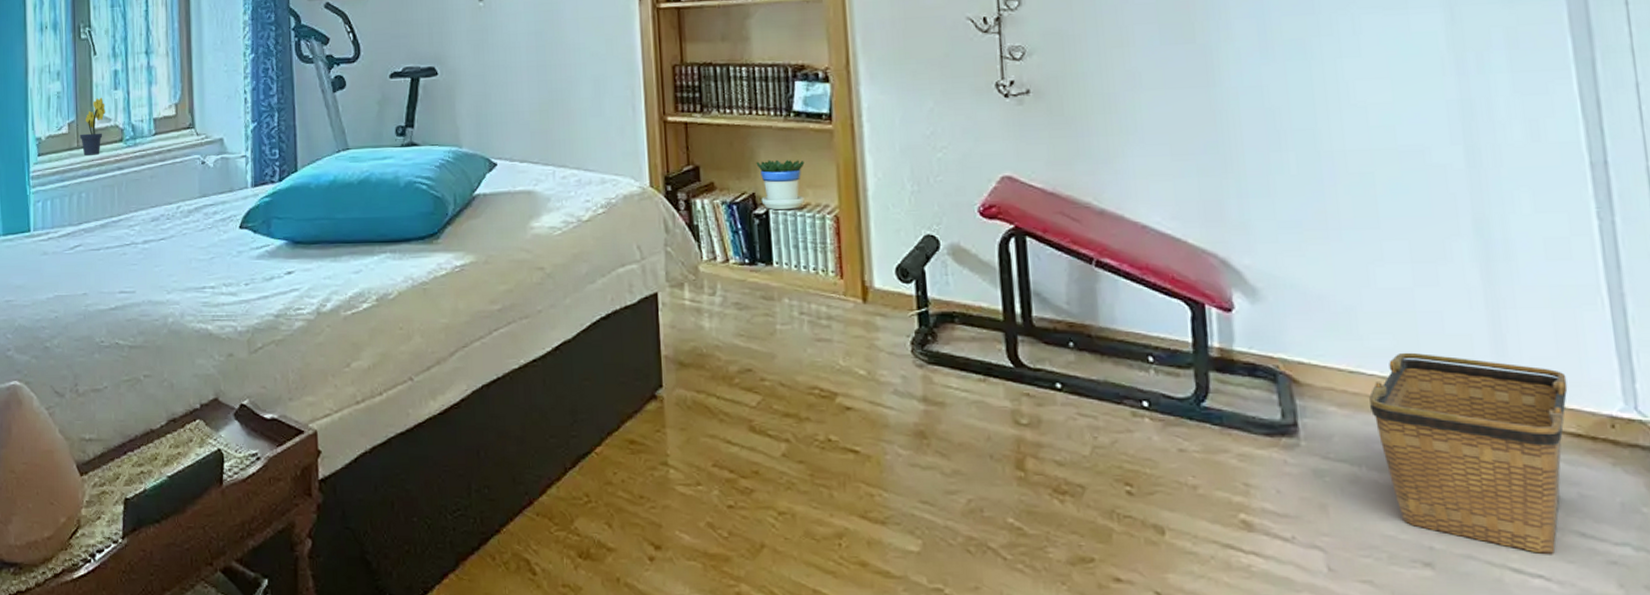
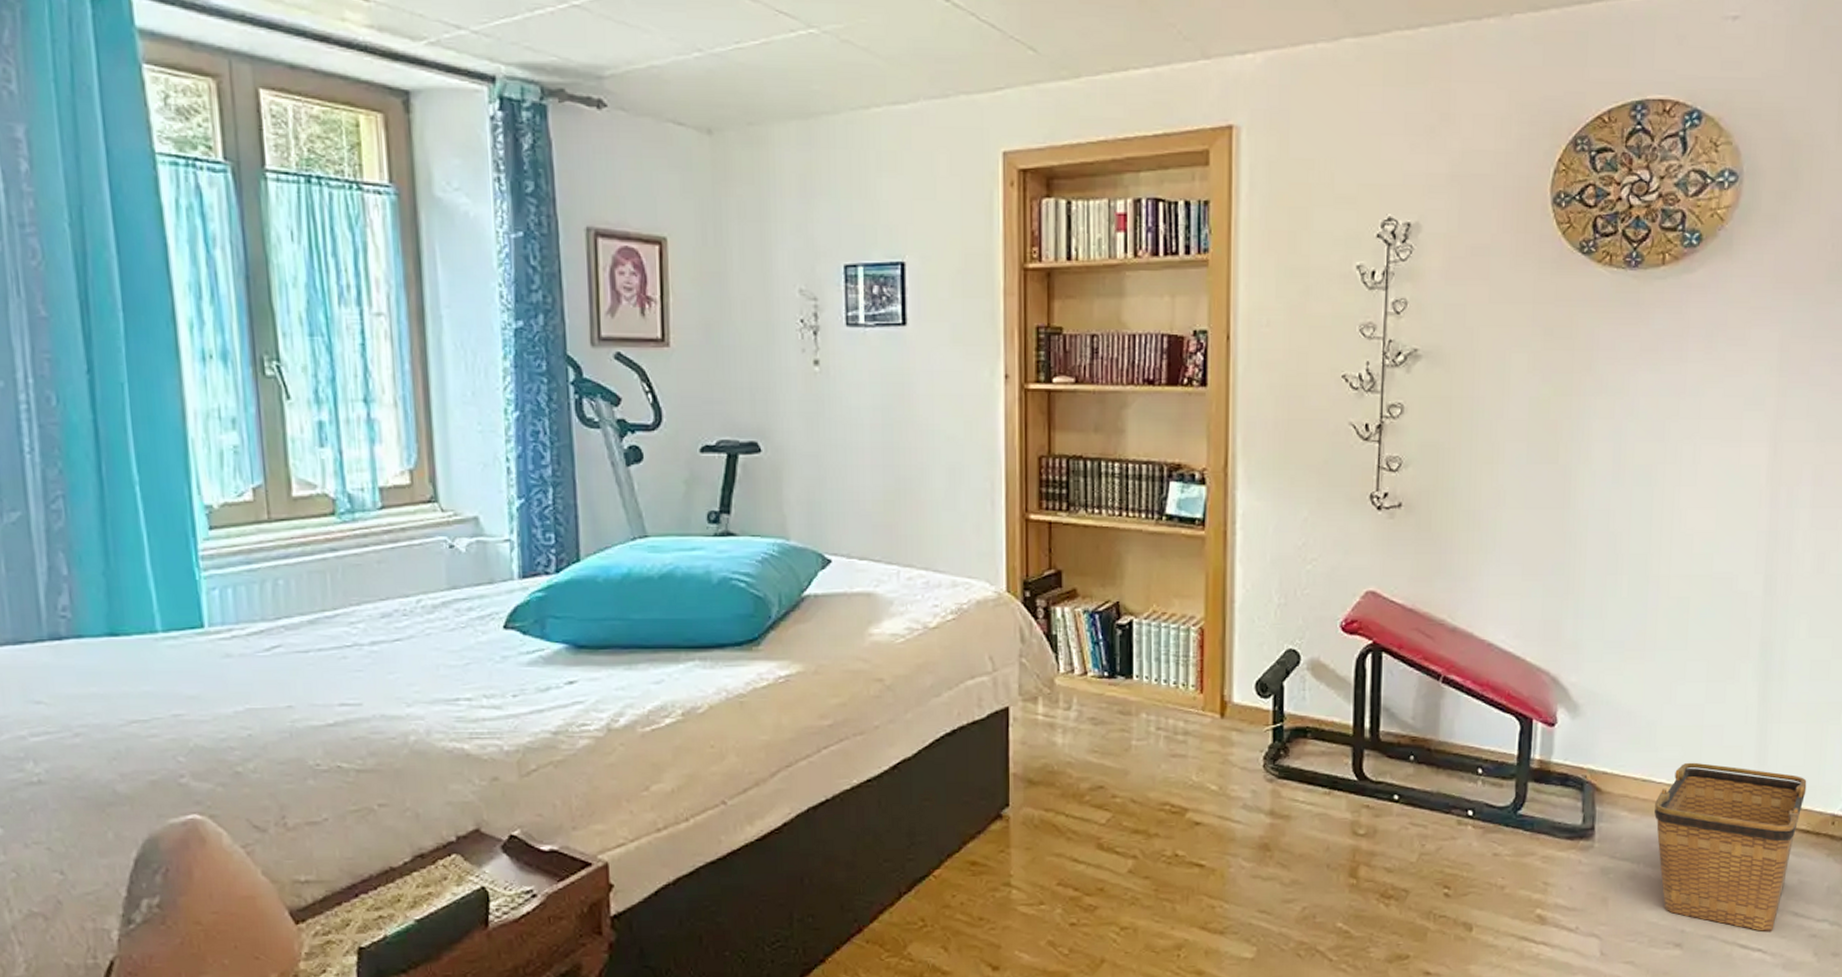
potted flower: present [80,97,106,157] -> none [271,456,308,533]
flowerpot: present [756,159,805,210] -> none [1123,566,1173,621]

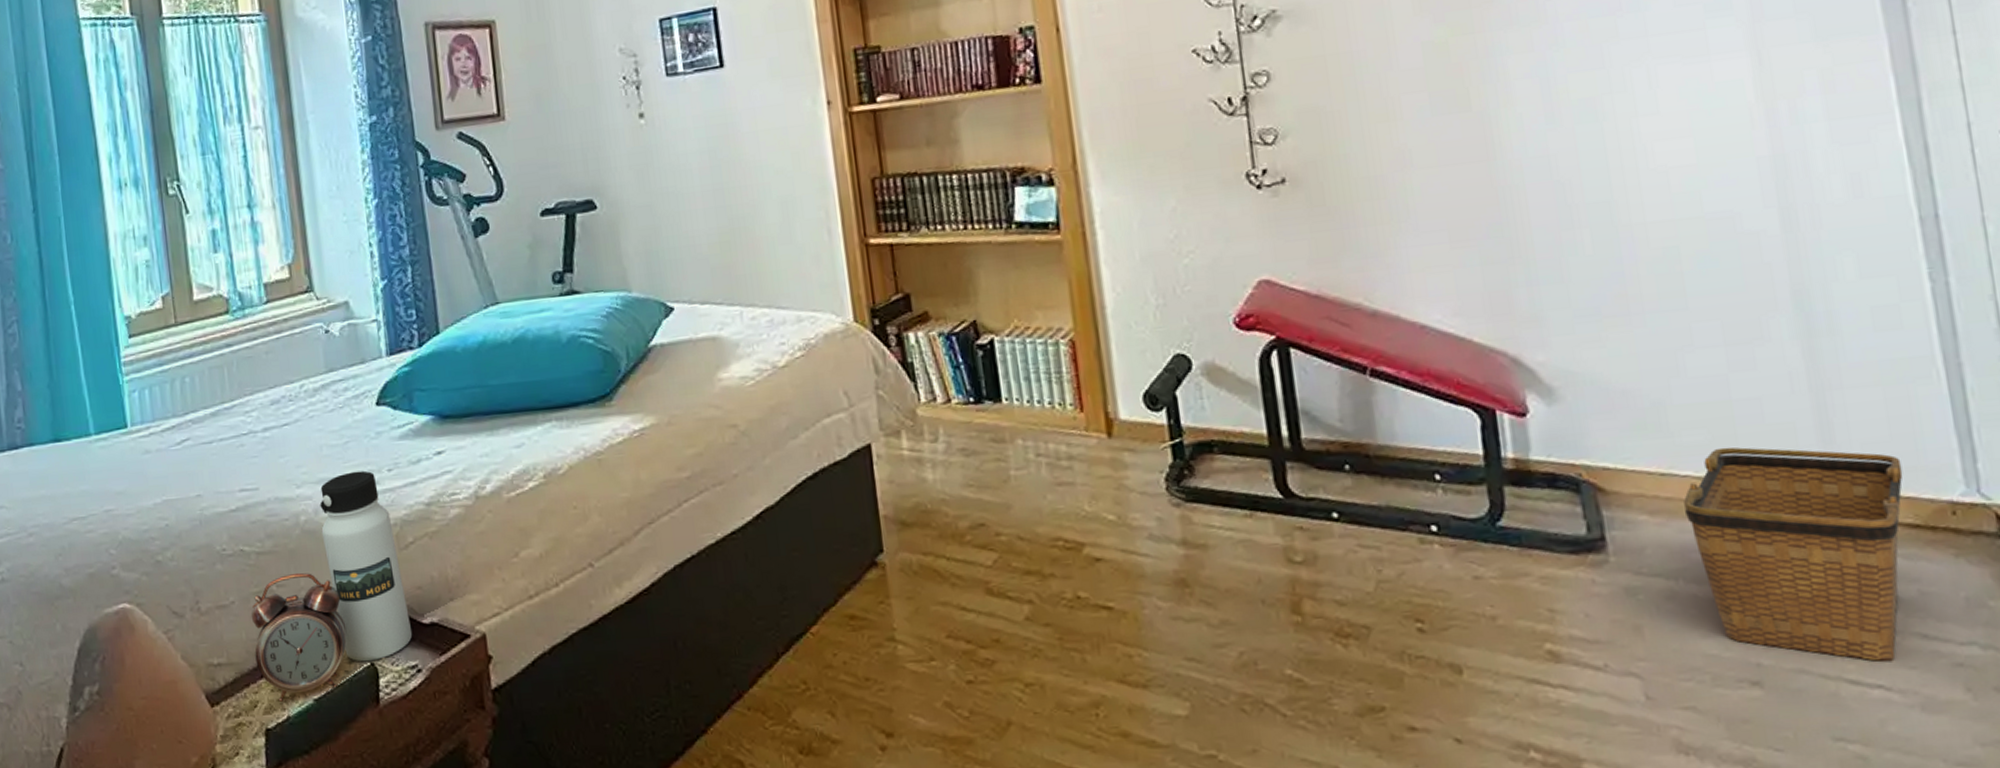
alarm clock: none [346,794,457,922] -> present [251,573,347,703]
water bottle: none [433,694,530,885] -> present [320,470,413,662]

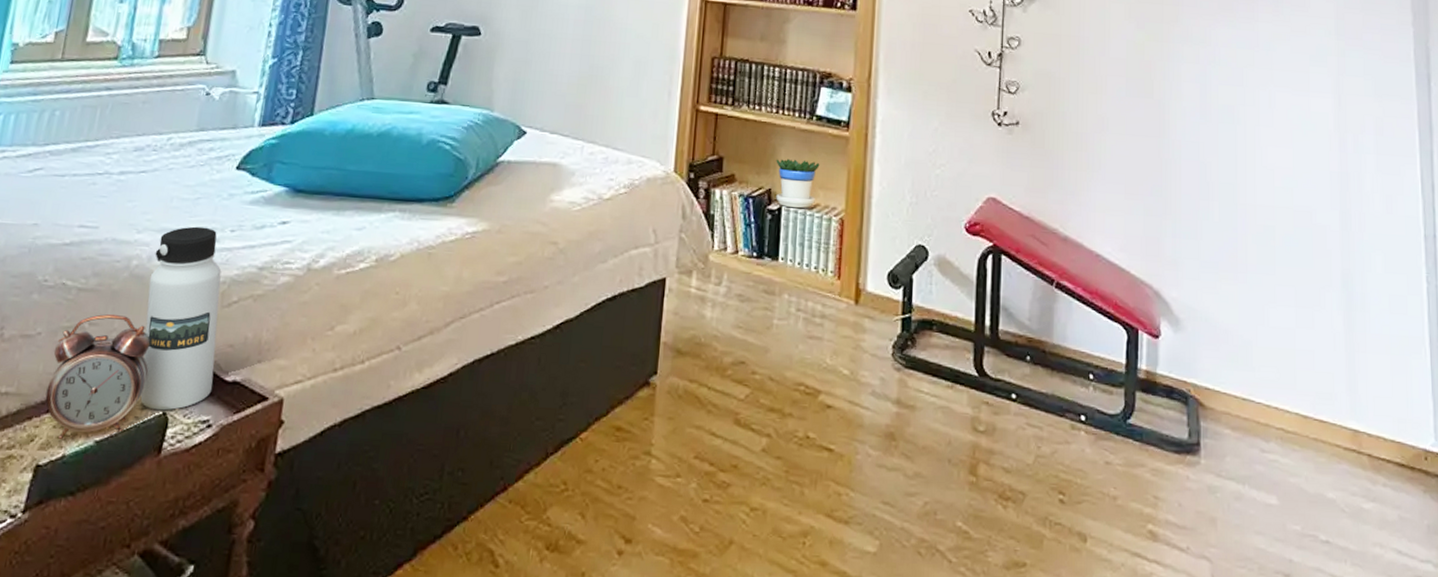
flowerpot: none [975,278,1034,339] -> present [776,158,820,209]
bicycle basket: present [1684,447,1904,661] -> none [1256,384,1397,569]

